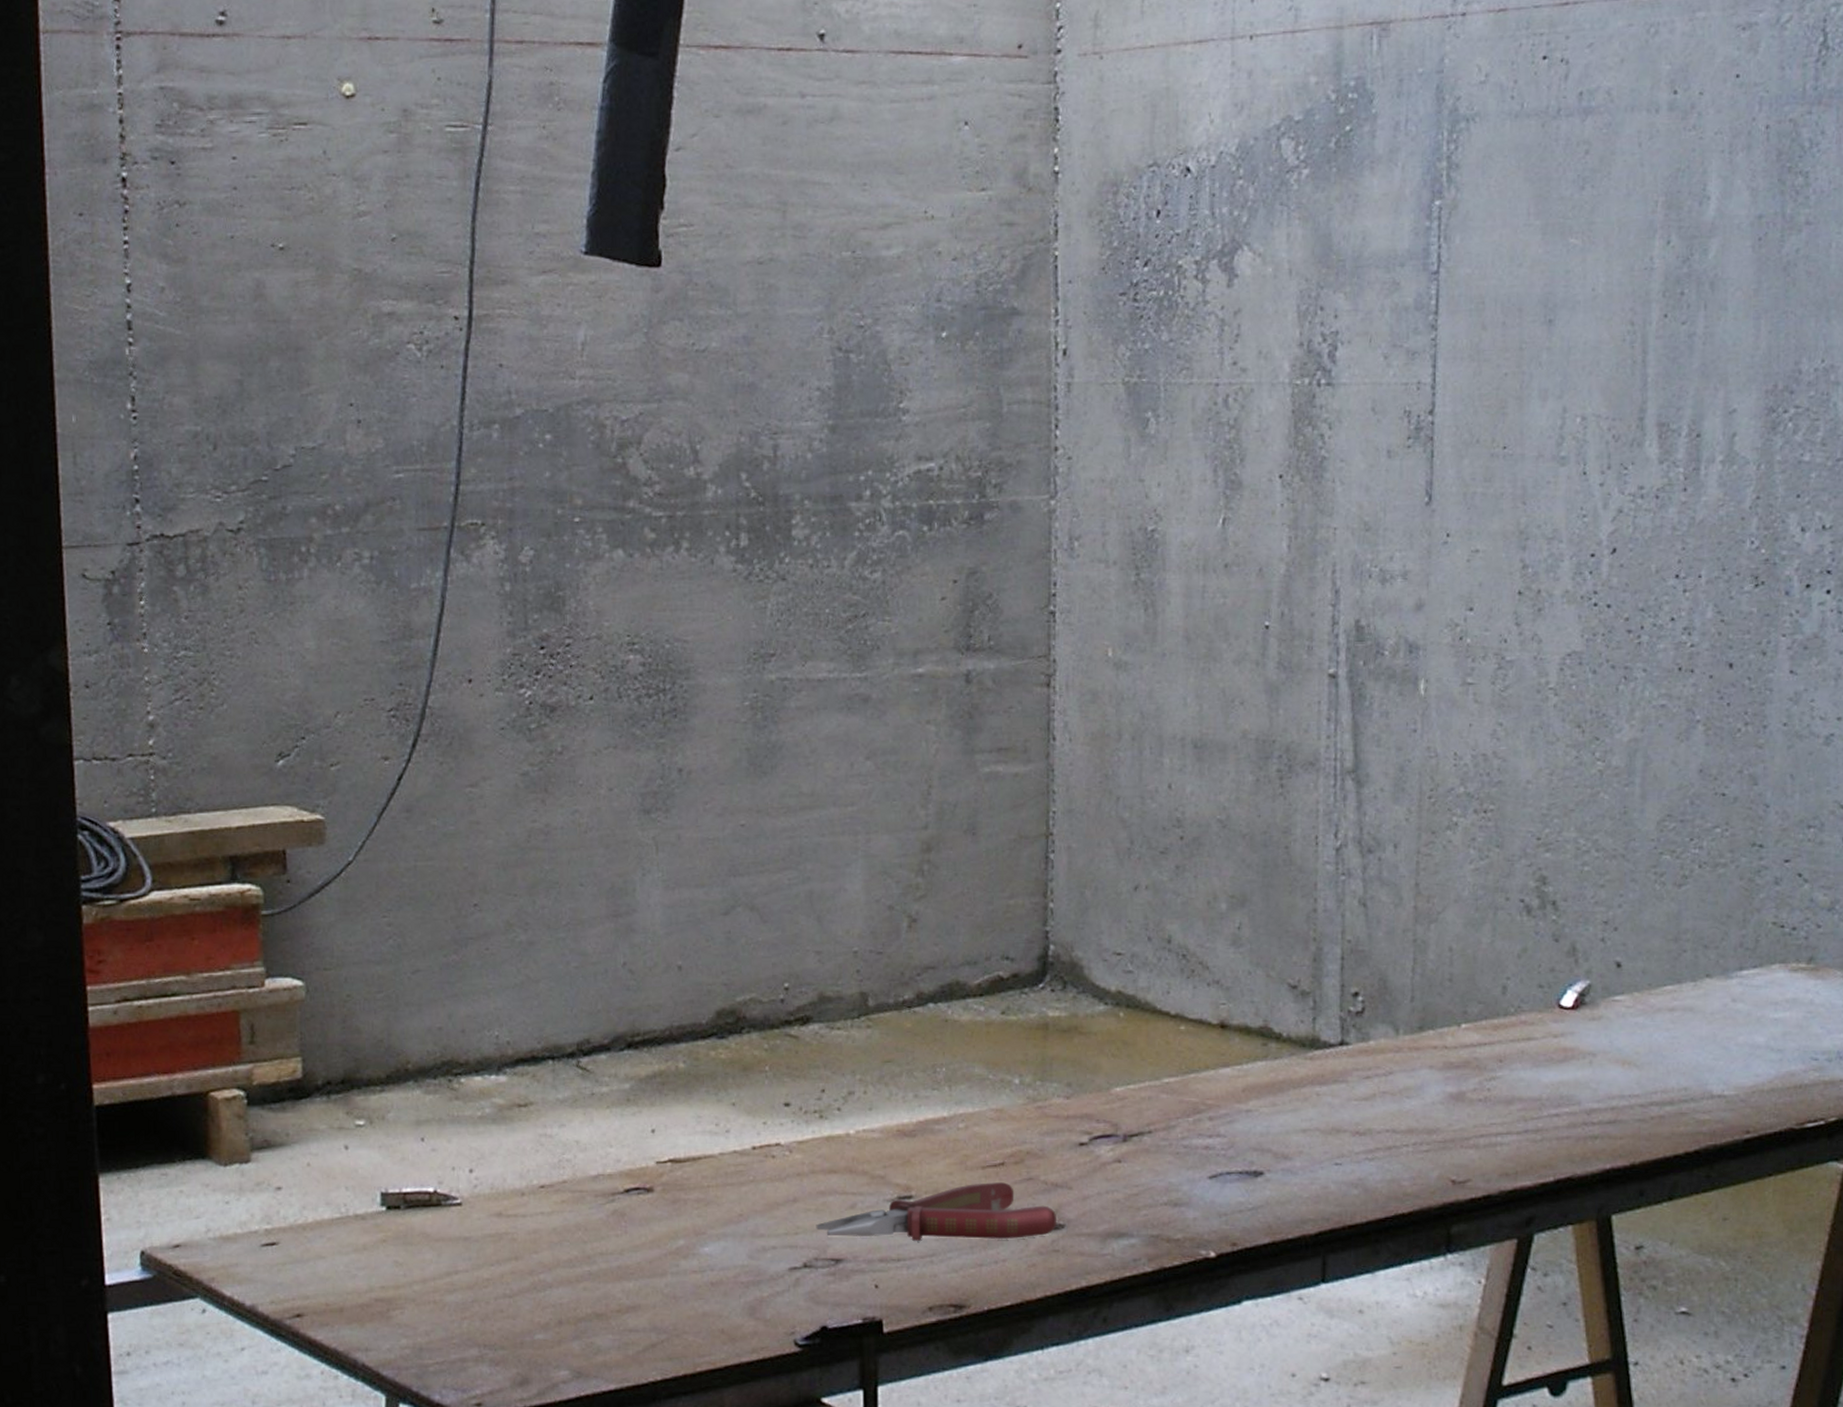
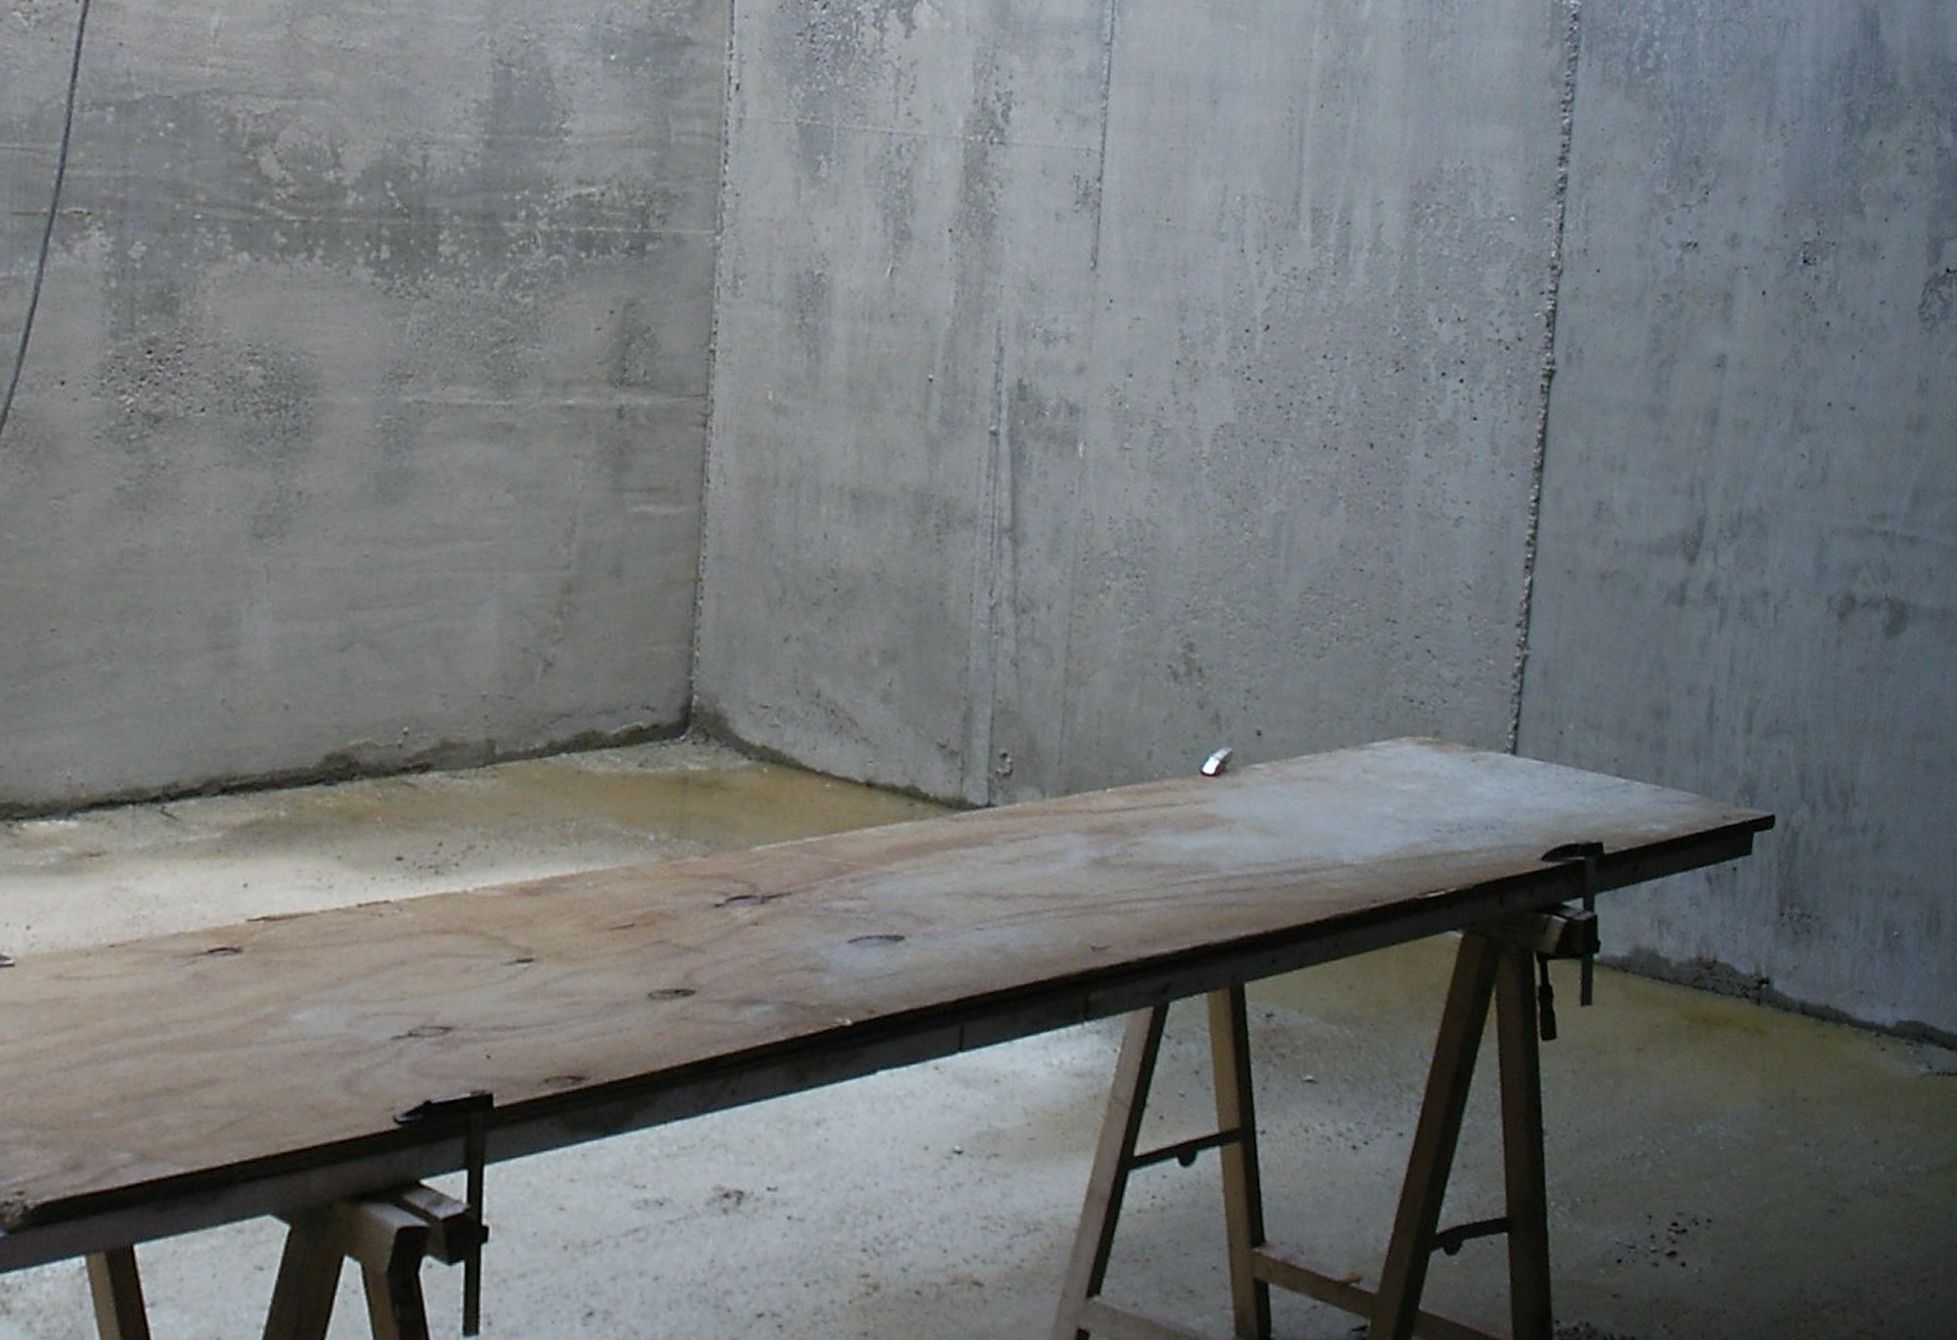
pliers: present [816,1182,1056,1241] -> none [424,945,687,1007]

